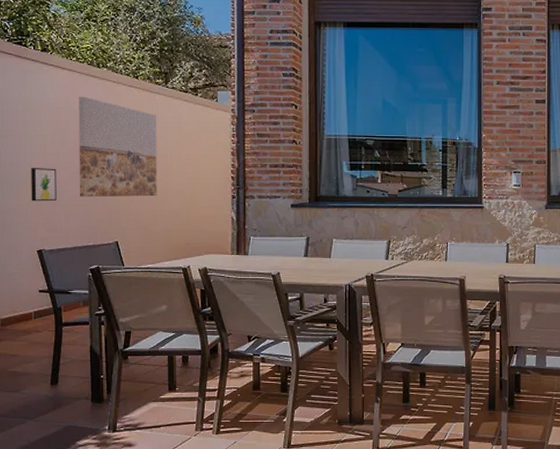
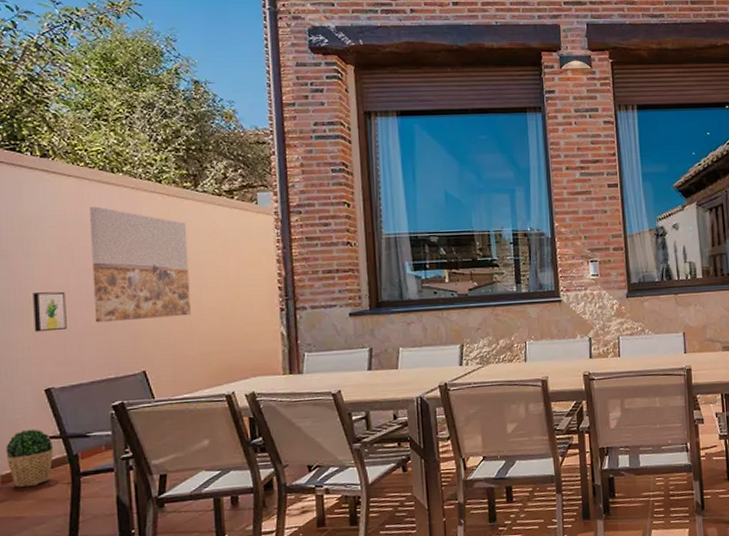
potted plant: none [5,283,43,331] -> present [6,428,54,488]

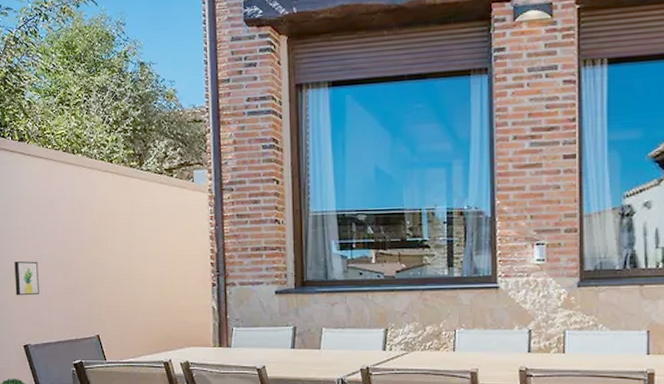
wall art: present [90,206,191,323] -> none [56,185,136,290]

